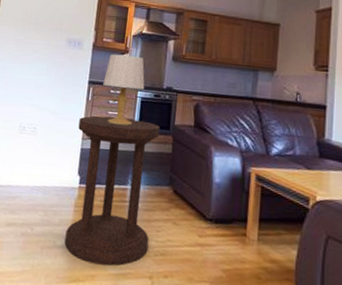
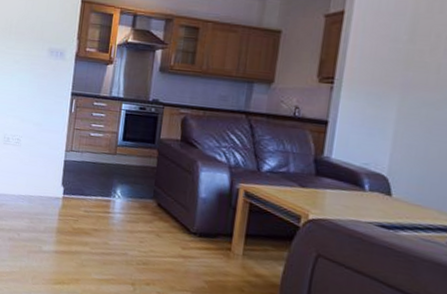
side table: present [64,116,161,266] -> none [49,128,145,272]
table lamp: present [103,54,145,126] -> none [86,64,130,139]

